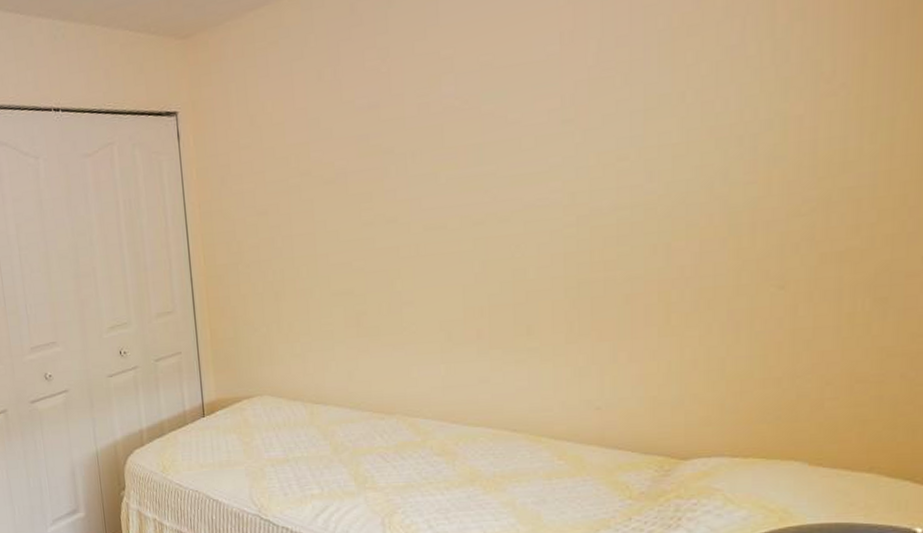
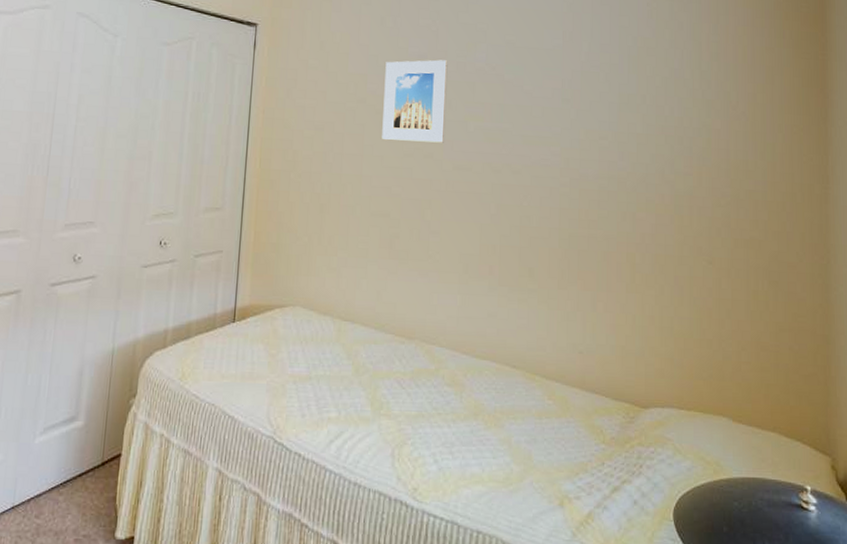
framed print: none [329,105,411,213] -> present [382,59,448,143]

